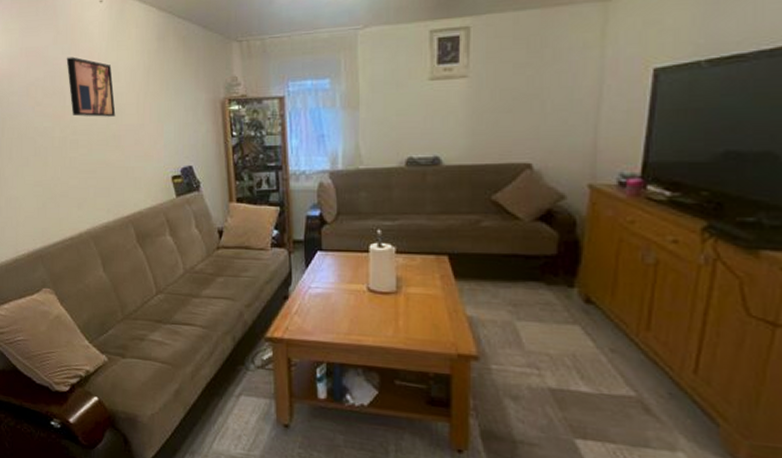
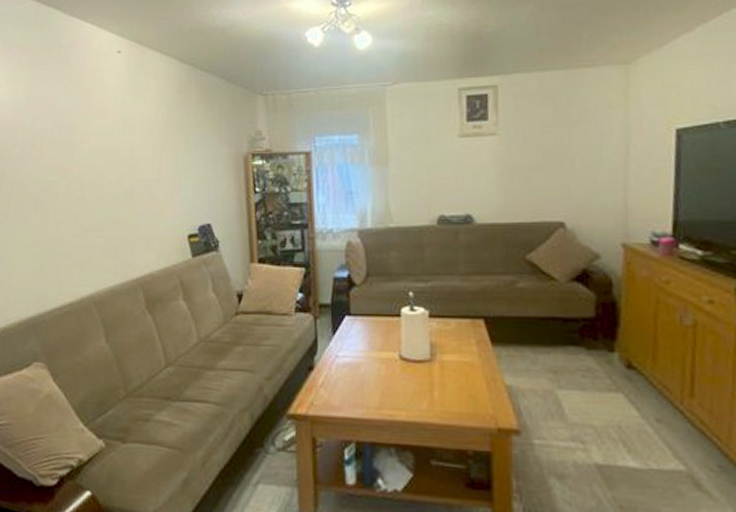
wall art: present [66,57,116,117] -> none [77,107,129,171]

